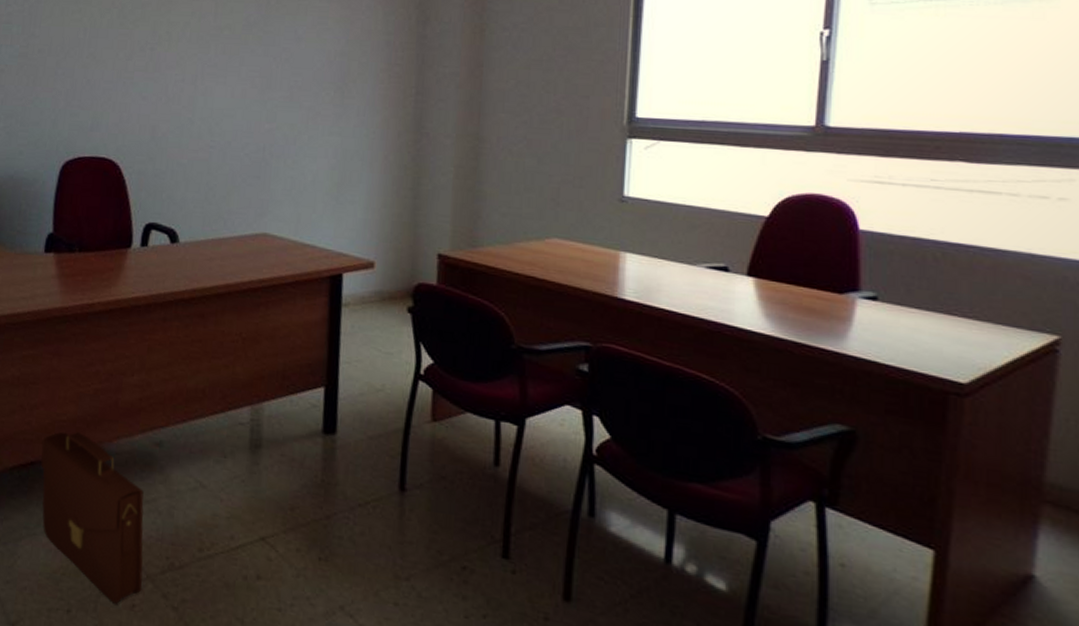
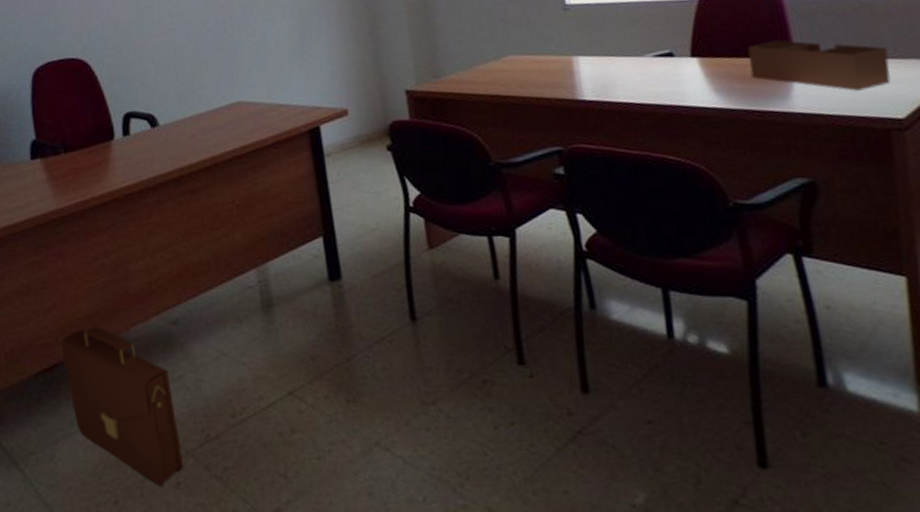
desk organizer: none [808,275,963,346] -> present [747,40,891,91]

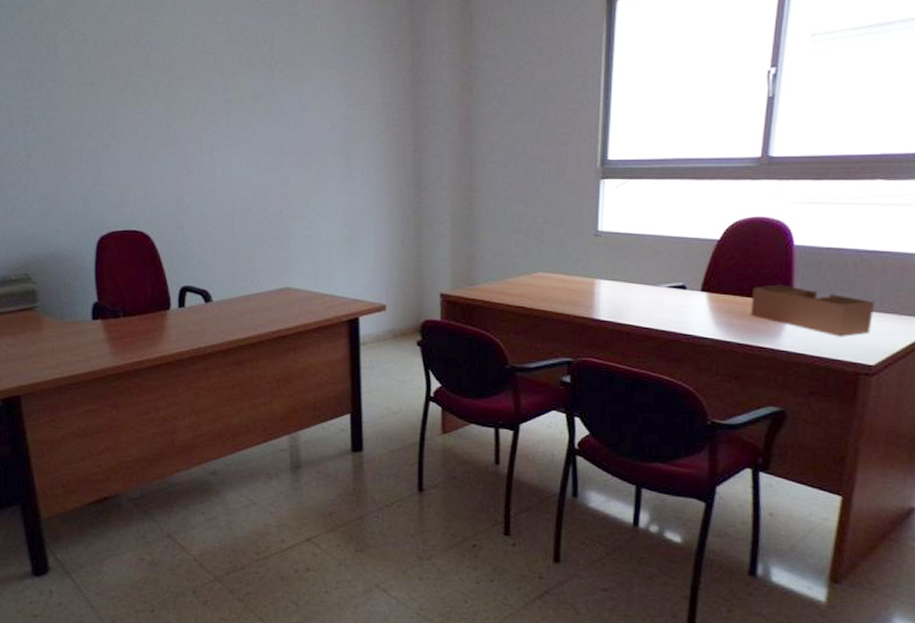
briefcase: present [61,327,183,486] -> none [112,470,211,602]

